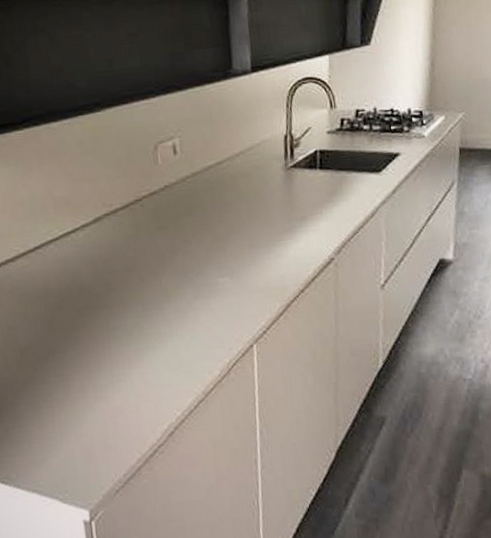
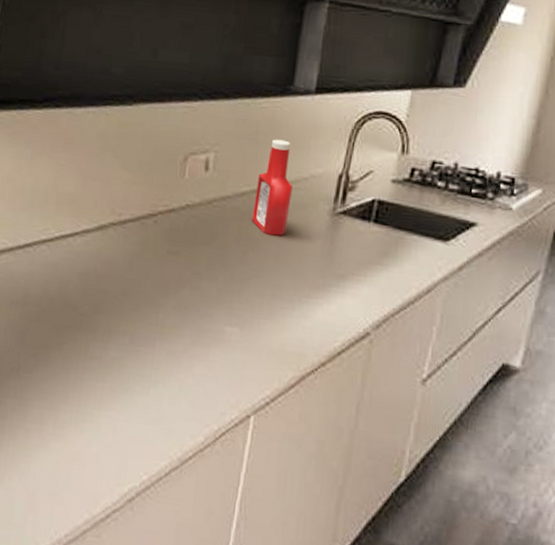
ketchup bottle: none [219,116,251,197] -> present [252,139,293,236]

